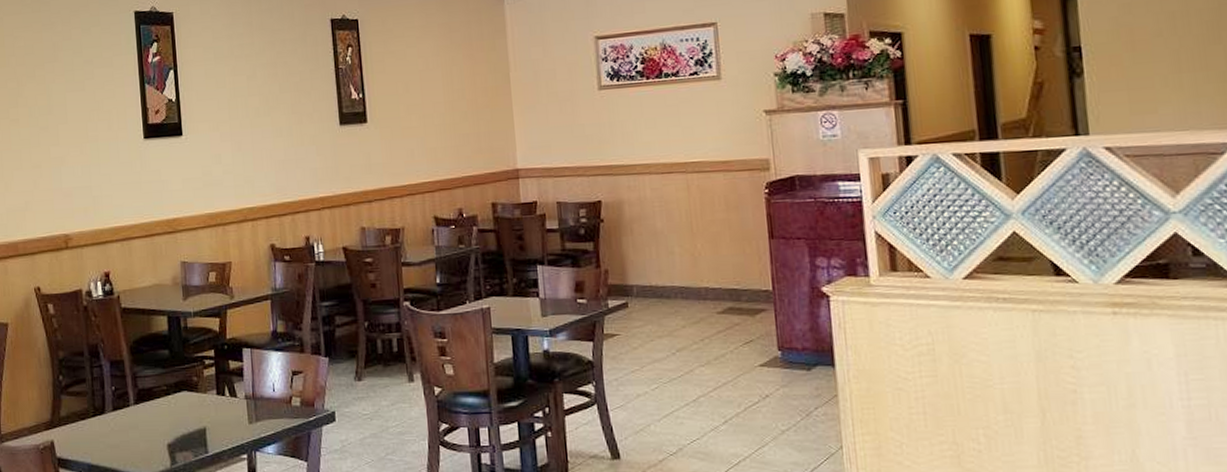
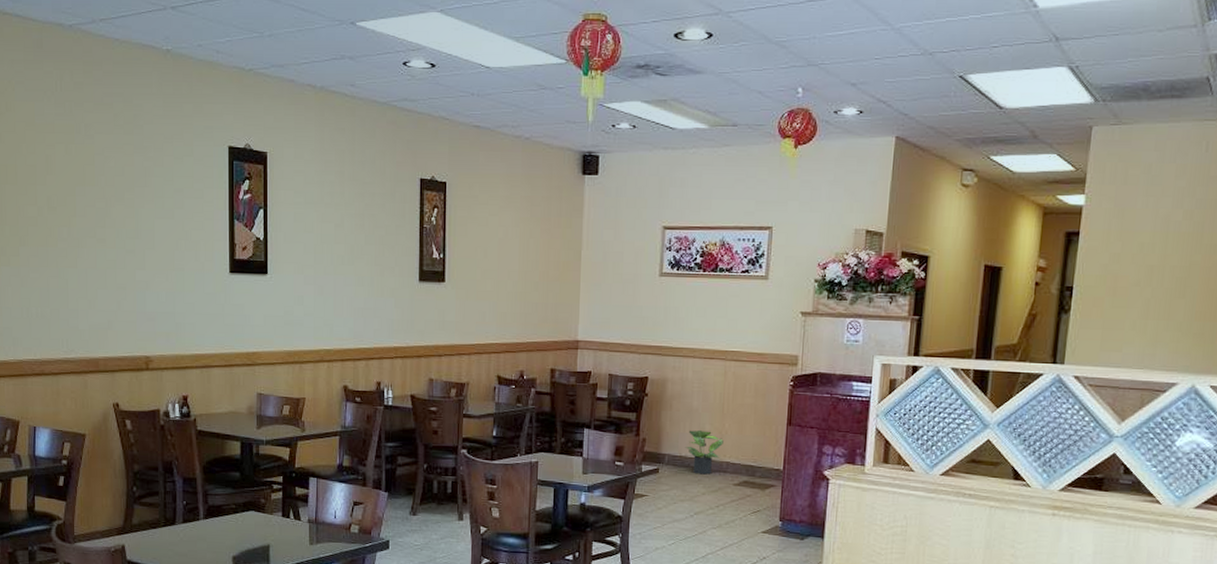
potted plant: none [654,254,698,305] -> present [685,430,724,475]

